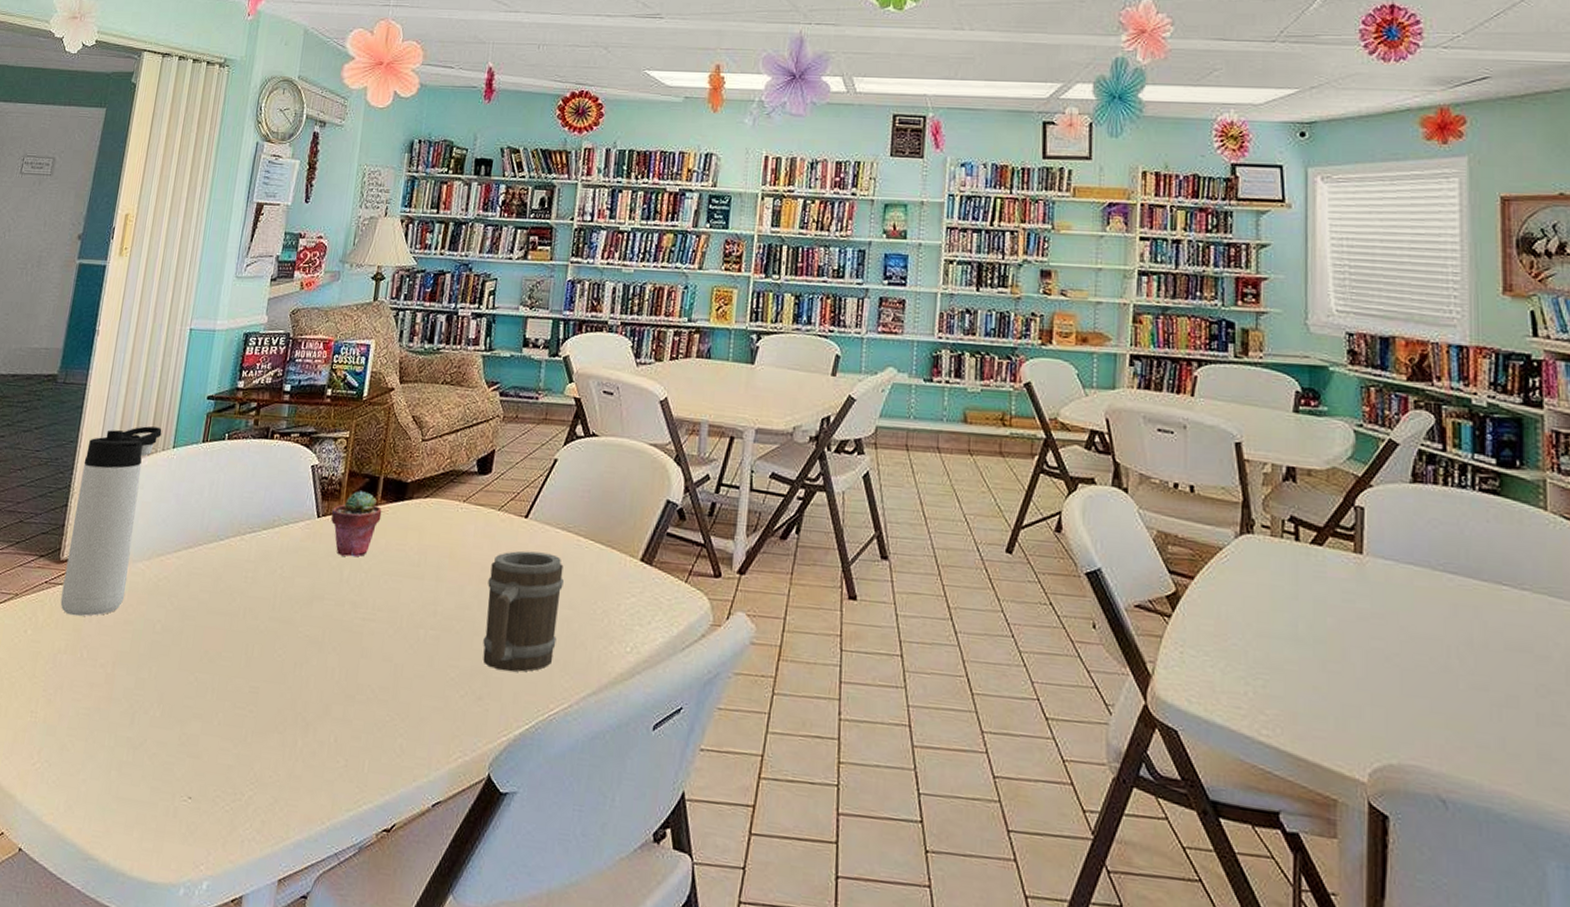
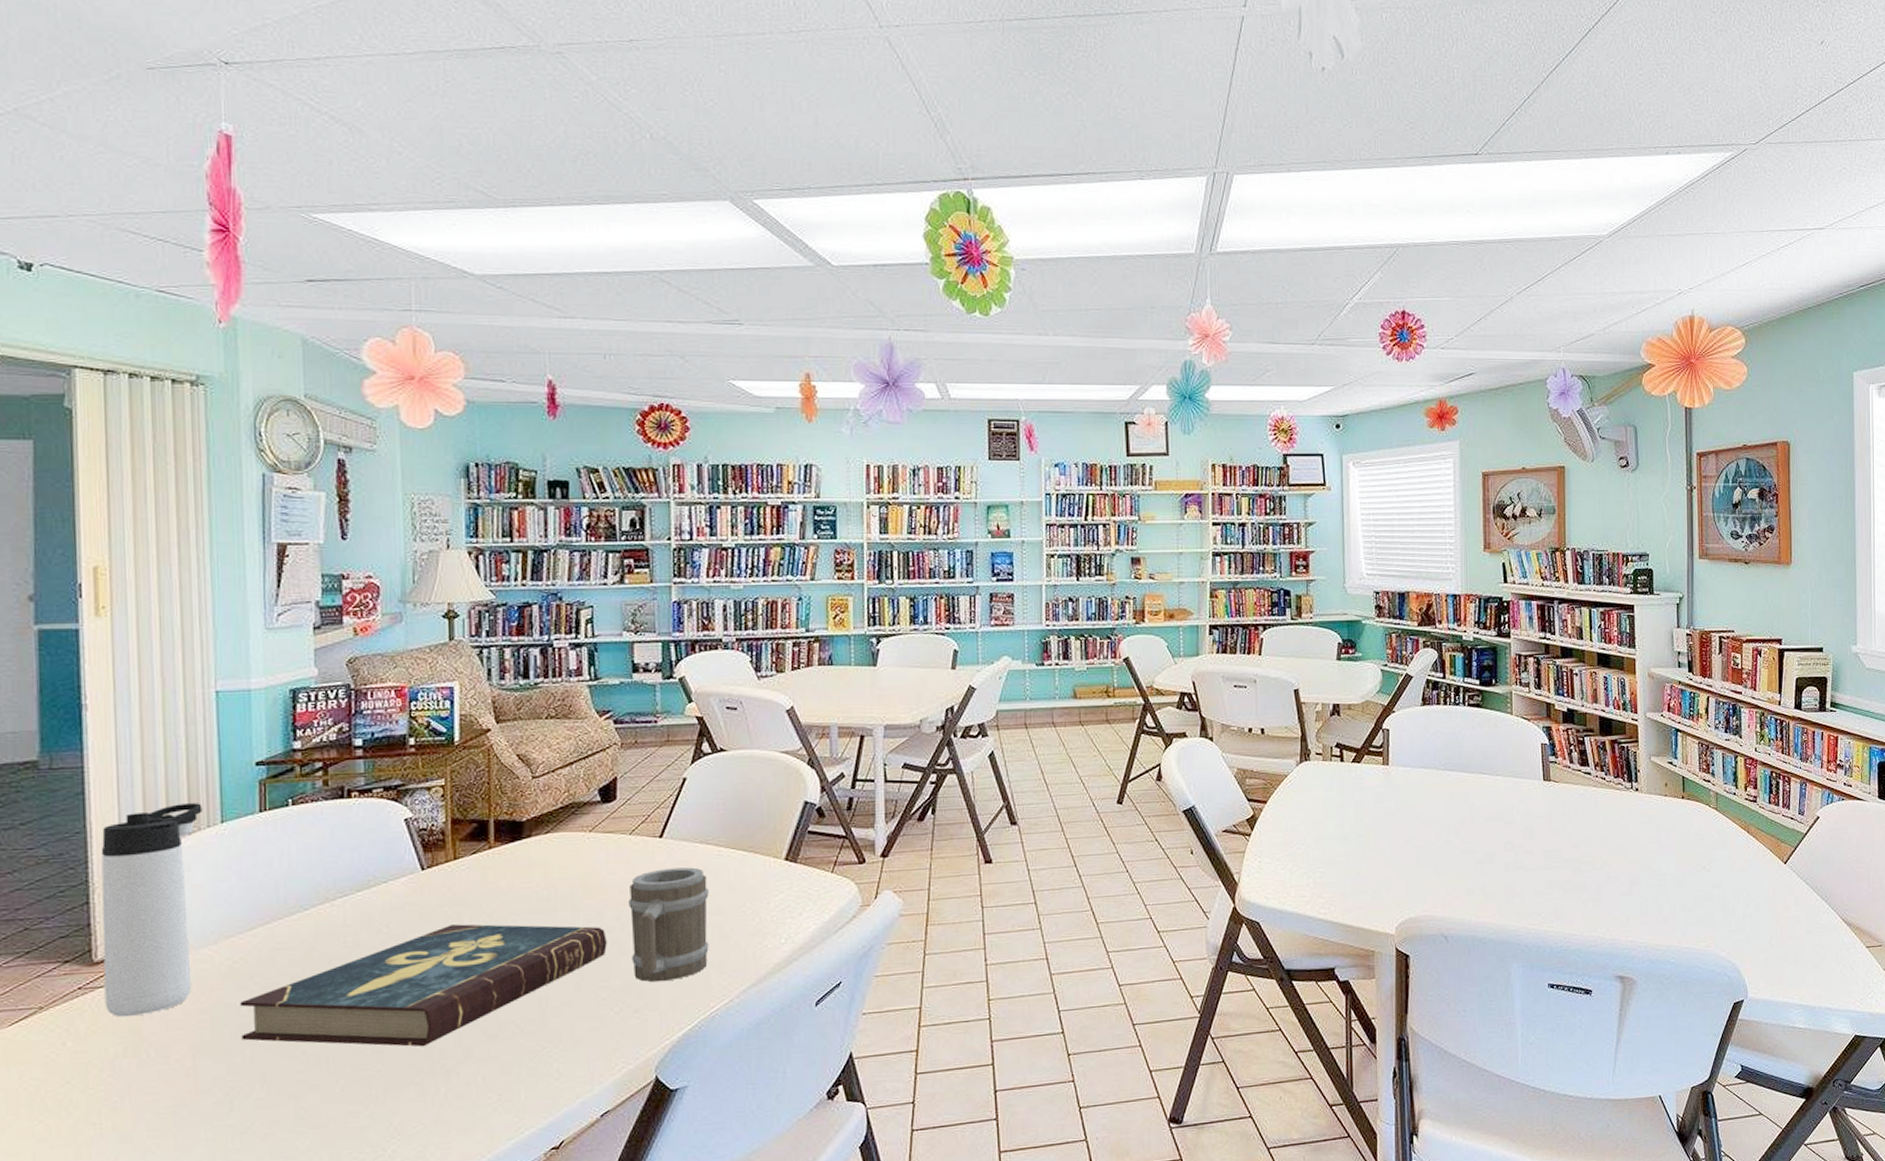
book: none [151,575,464,696] -> present [240,924,607,1047]
potted succulent: present [331,491,382,558] -> none [437,837,498,904]

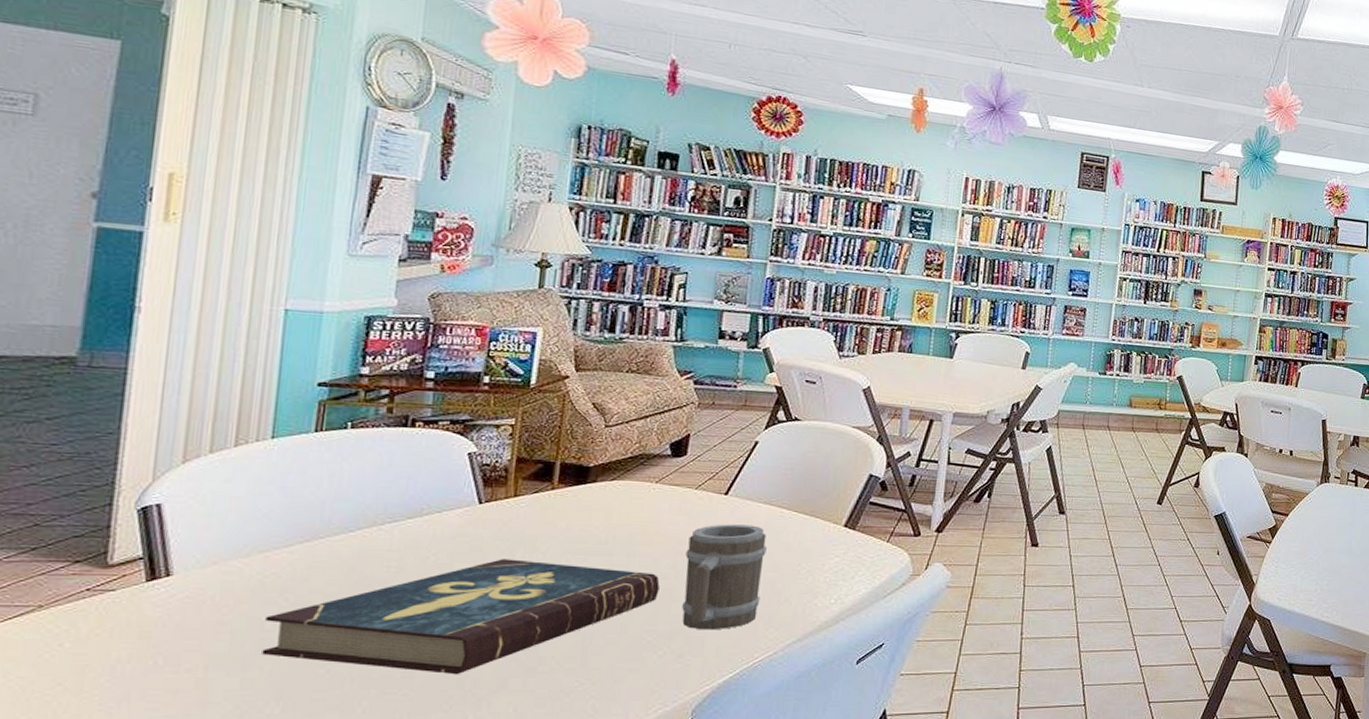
thermos bottle: present [101,803,202,1018] -> none [114,415,254,623]

